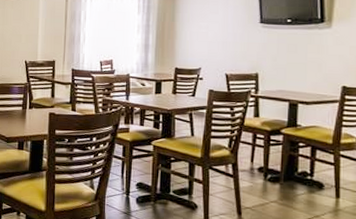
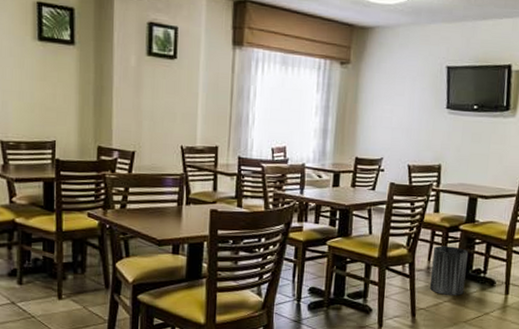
trash can: none [254,148,293,197] -> present [429,245,469,296]

